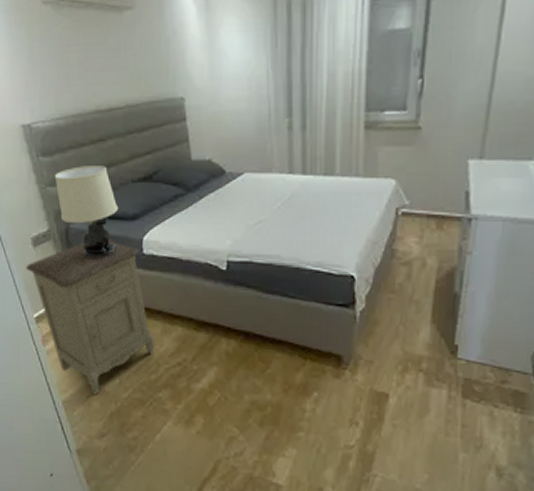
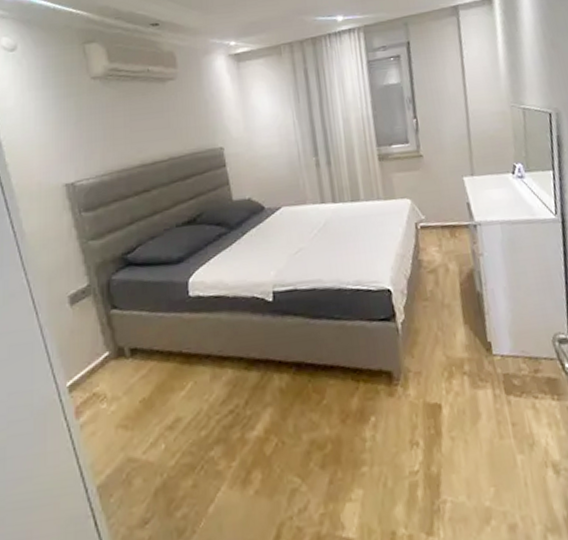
nightstand: present [25,240,155,395] -> none [60,286,205,470]
table lamp: present [54,166,119,258] -> none [96,214,163,309]

